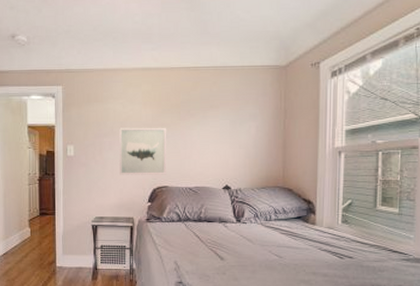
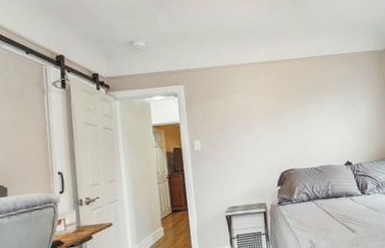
wall art: present [119,127,167,175] -> none [242,114,292,164]

